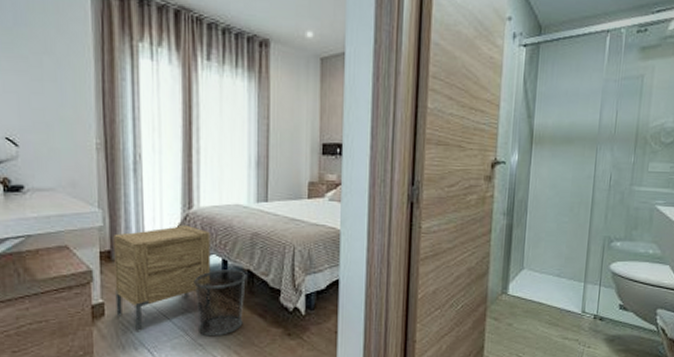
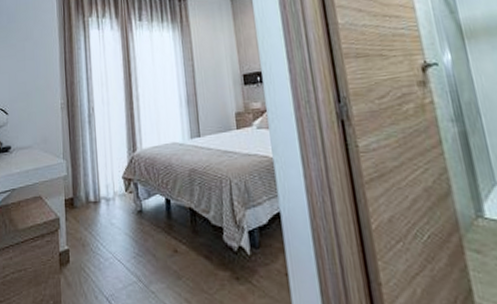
nightstand: present [113,224,211,331] -> none [75,167,159,278]
waste bin: present [194,269,246,337] -> none [142,208,190,283]

